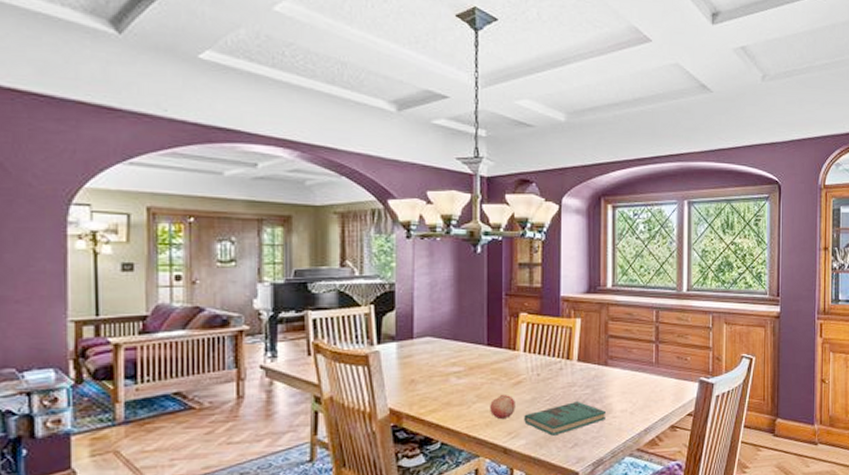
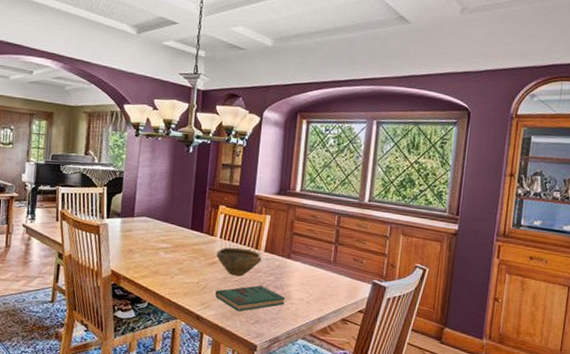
fruit: present [490,394,515,420] -> none [188,270,210,292]
bowl: none [521,360,575,395] -> present [216,247,262,277]

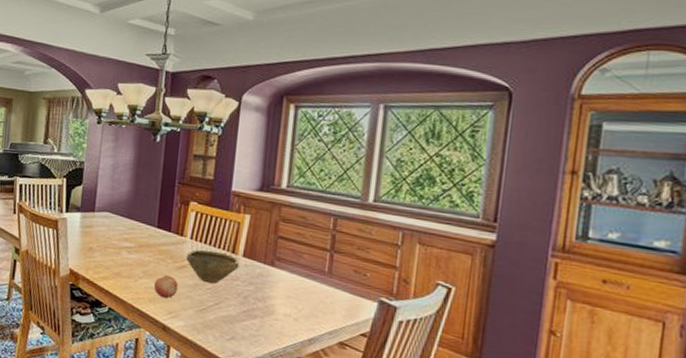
fruit: none [188,270,210,292] -> present [154,274,178,299]
book: present [215,285,285,312] -> none [184,295,268,325]

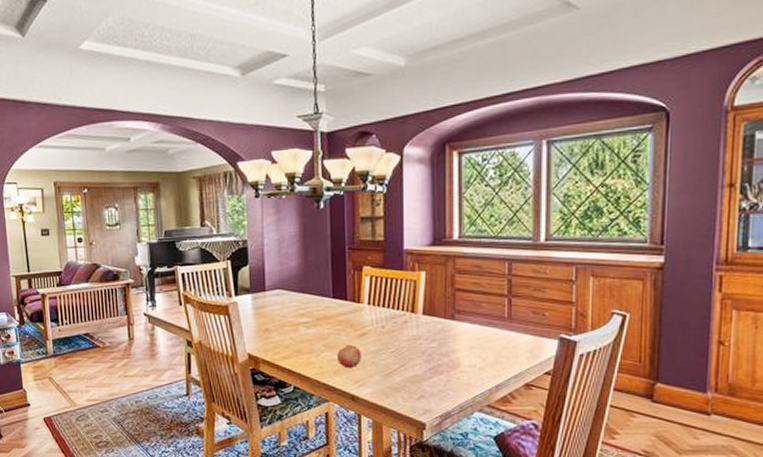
bowl: present [186,250,239,284] -> none [366,313,420,347]

